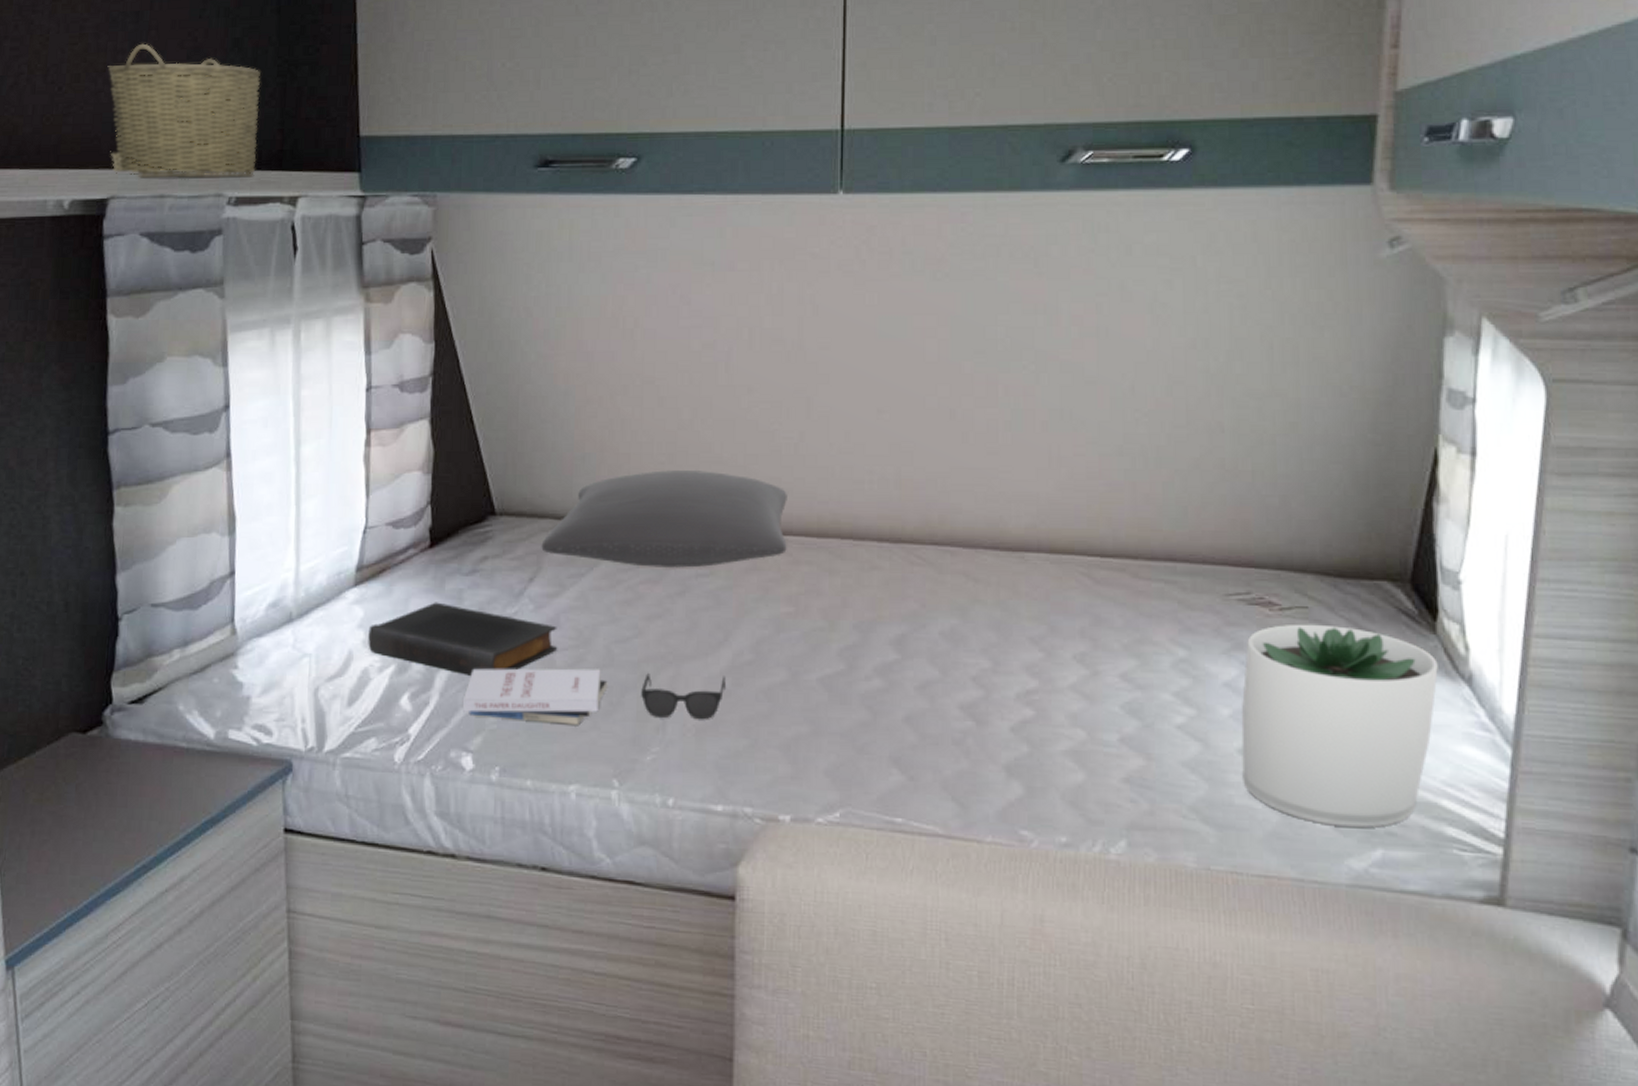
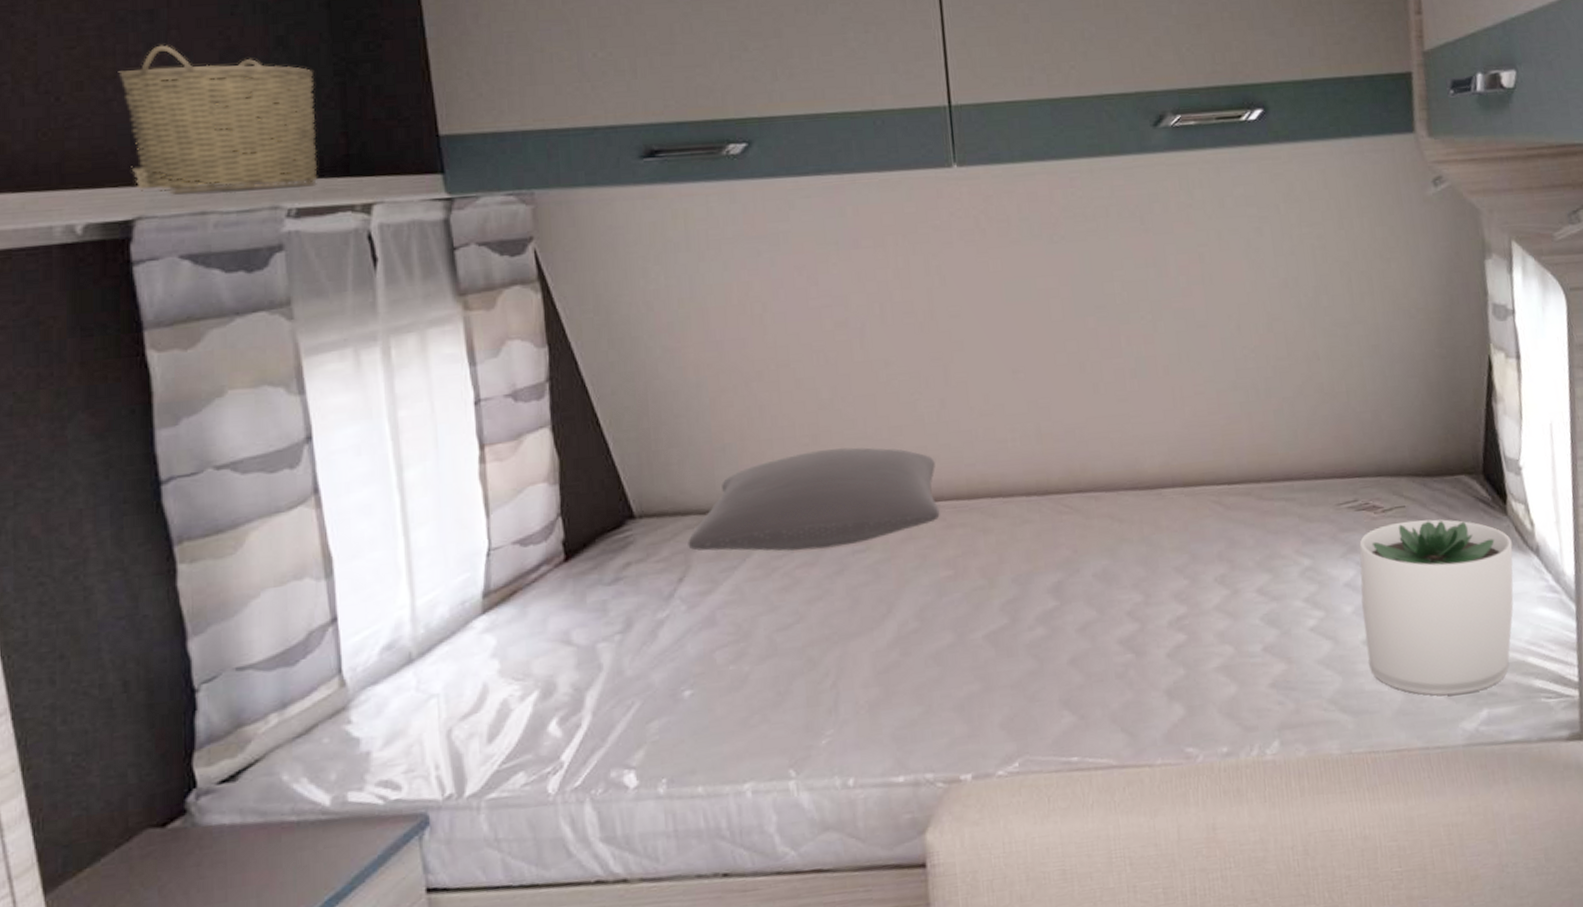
book: present [368,602,558,676] -> none [504,617,717,689]
books: present [462,668,608,725] -> none [618,660,774,730]
sunglasses: present [641,672,727,720] -> none [809,647,896,700]

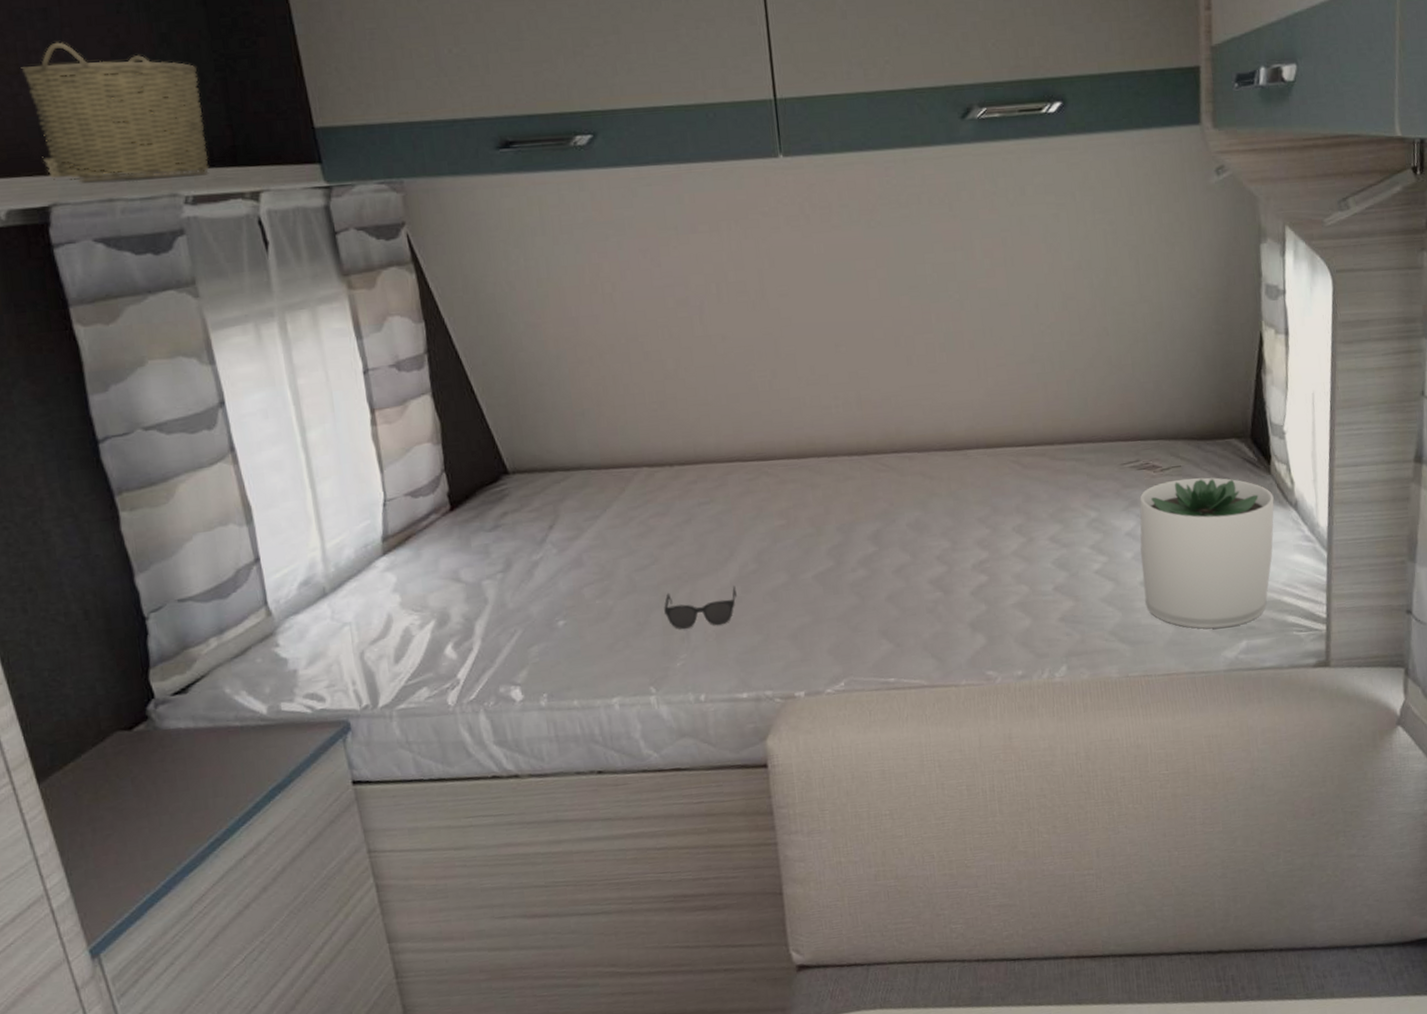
pillow: present [687,447,940,552] -> none [555,412,774,503]
sunglasses: none [809,647,896,700] -> present [664,585,738,629]

